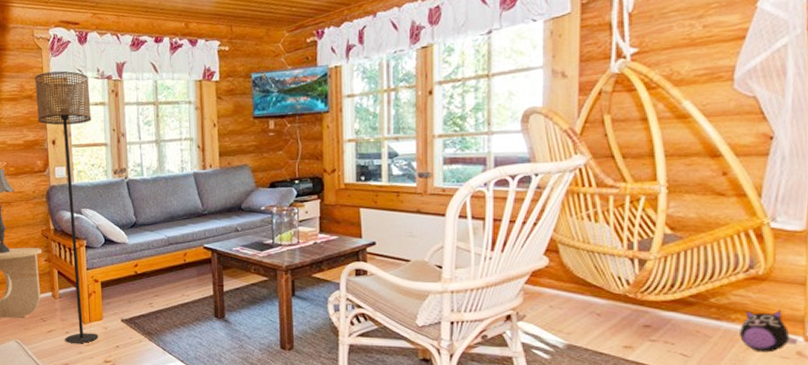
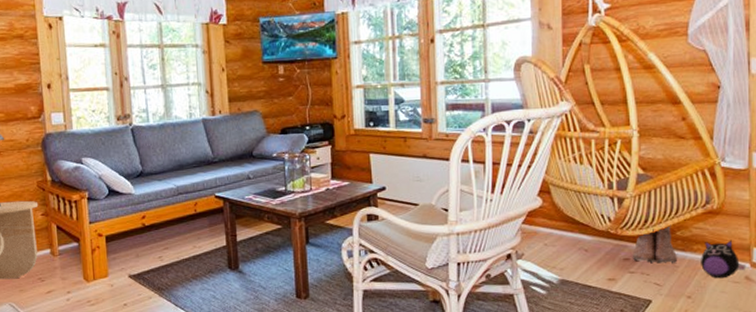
floor lamp: present [35,71,99,343] -> none [26,9,104,304]
boots: none [655,290,710,334] -> present [633,224,677,264]

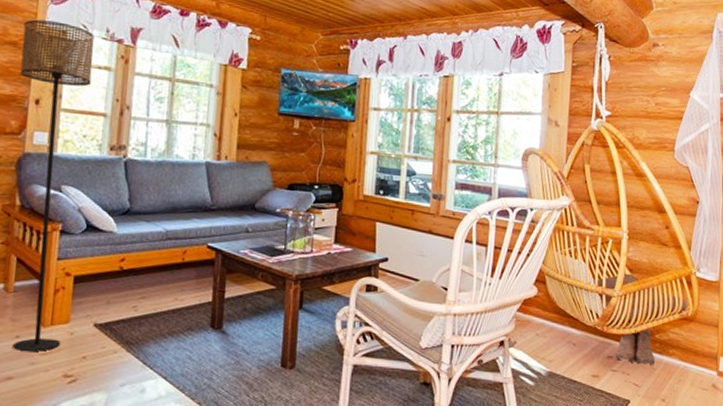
floor lamp: none [26,9,104,304] -> present [13,19,94,351]
plush toy: present [701,239,746,279] -> none [675,346,714,385]

